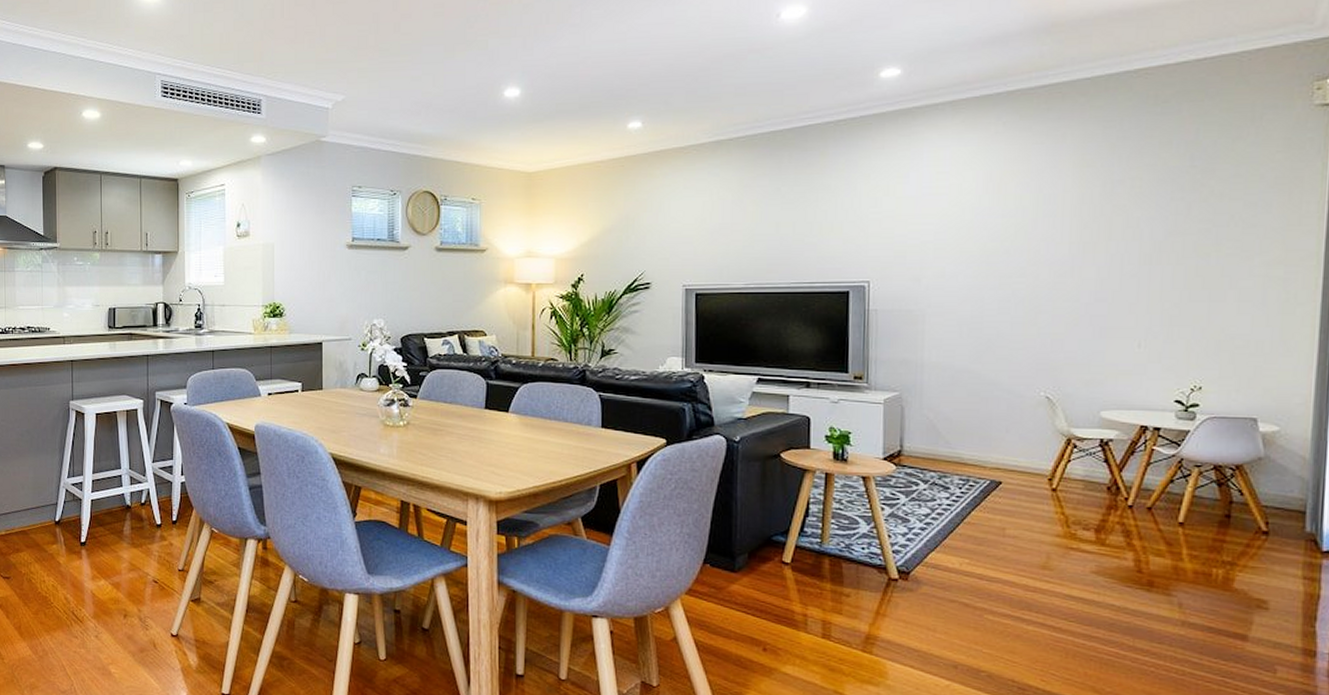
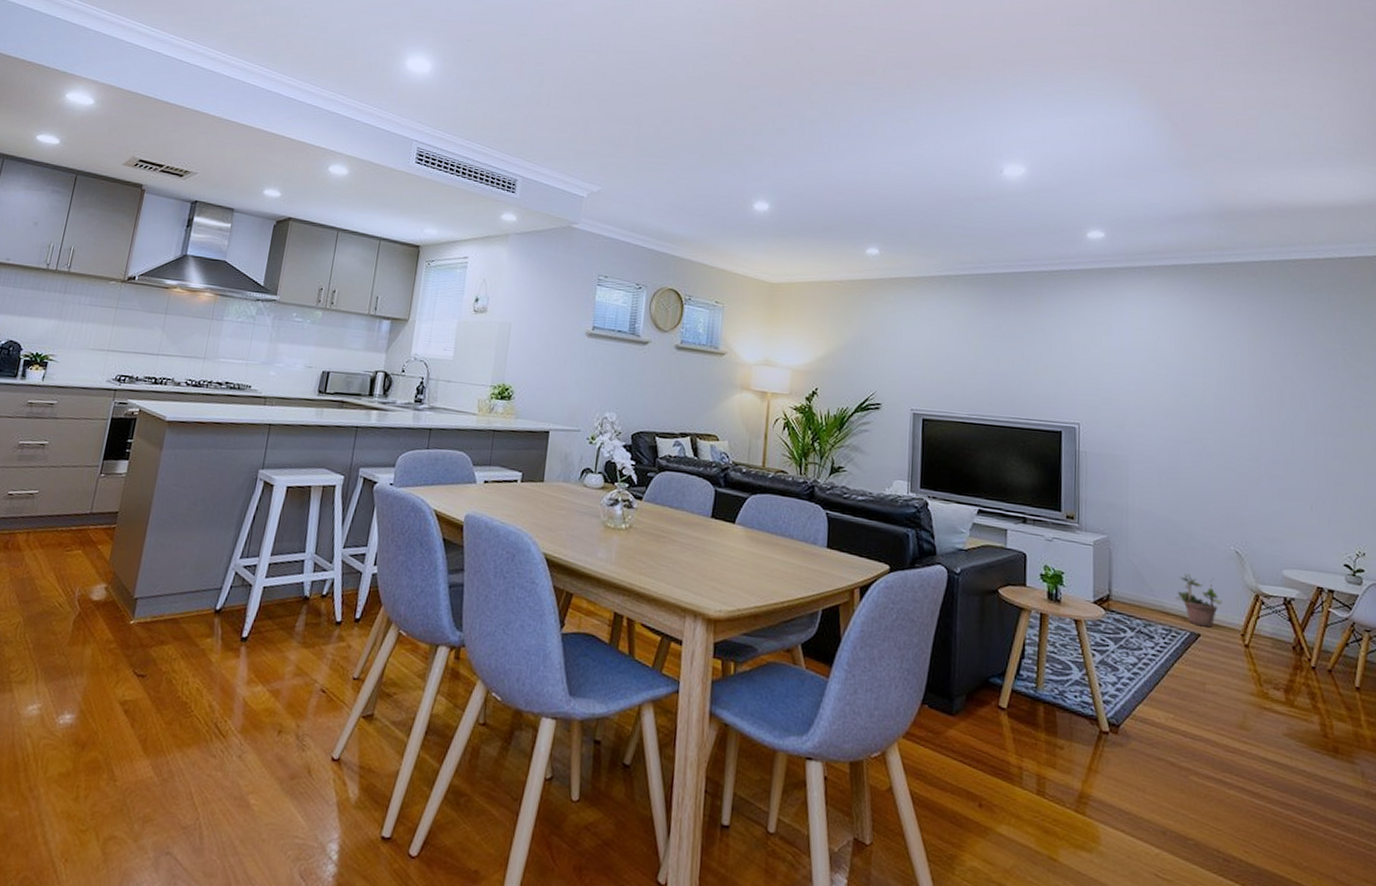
potted plant: none [975,422,1028,475] -> present [1175,573,1223,628]

